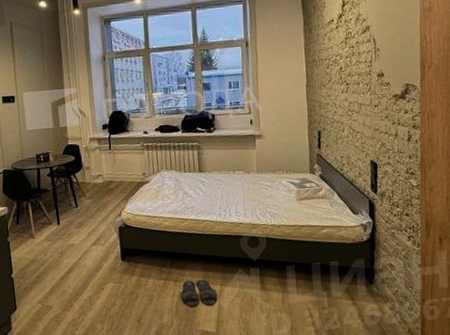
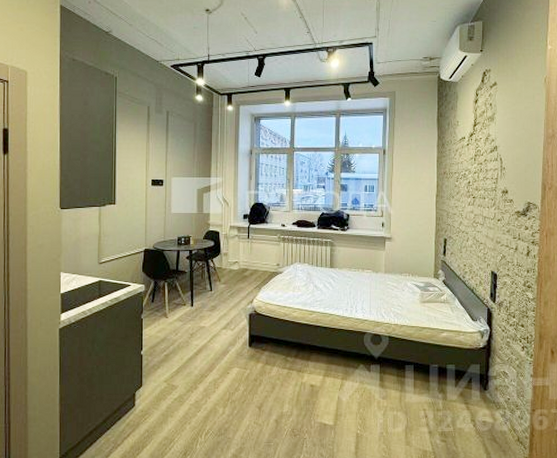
slippers: present [180,279,218,307] -> none [302,372,338,398]

